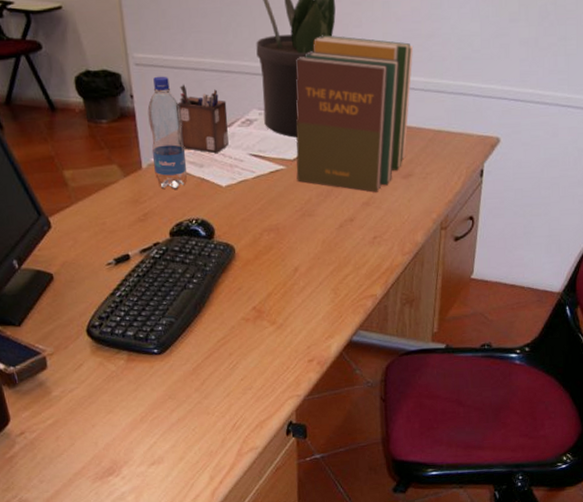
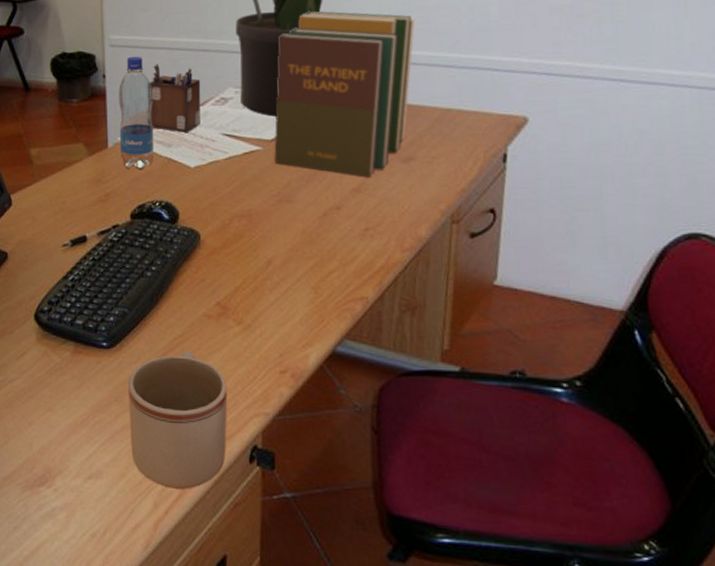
mug: none [179,350,268,464] -> present [127,350,228,489]

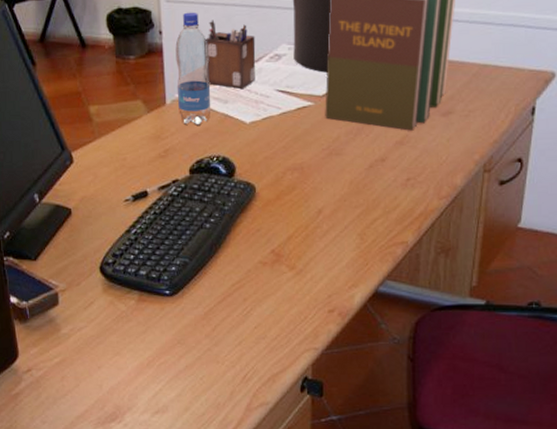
mug: present [127,350,228,489] -> none [189,295,282,418]

